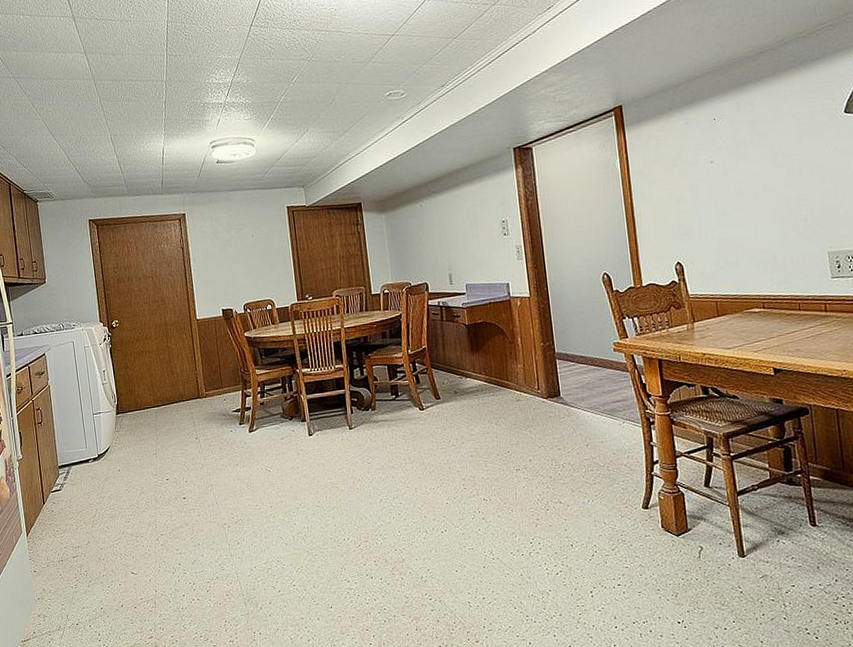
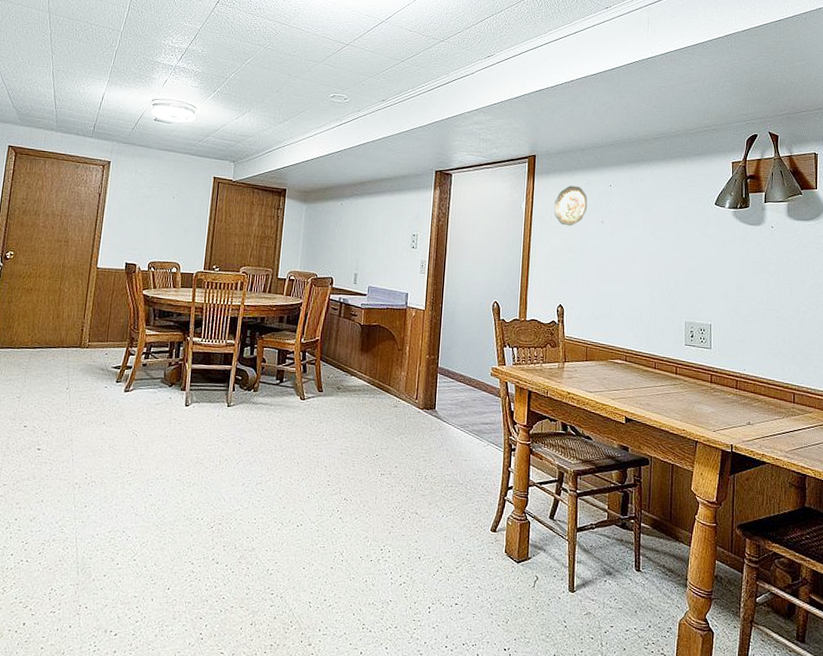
decorative plate: none [652,128,692,176] -> present [554,185,588,226]

